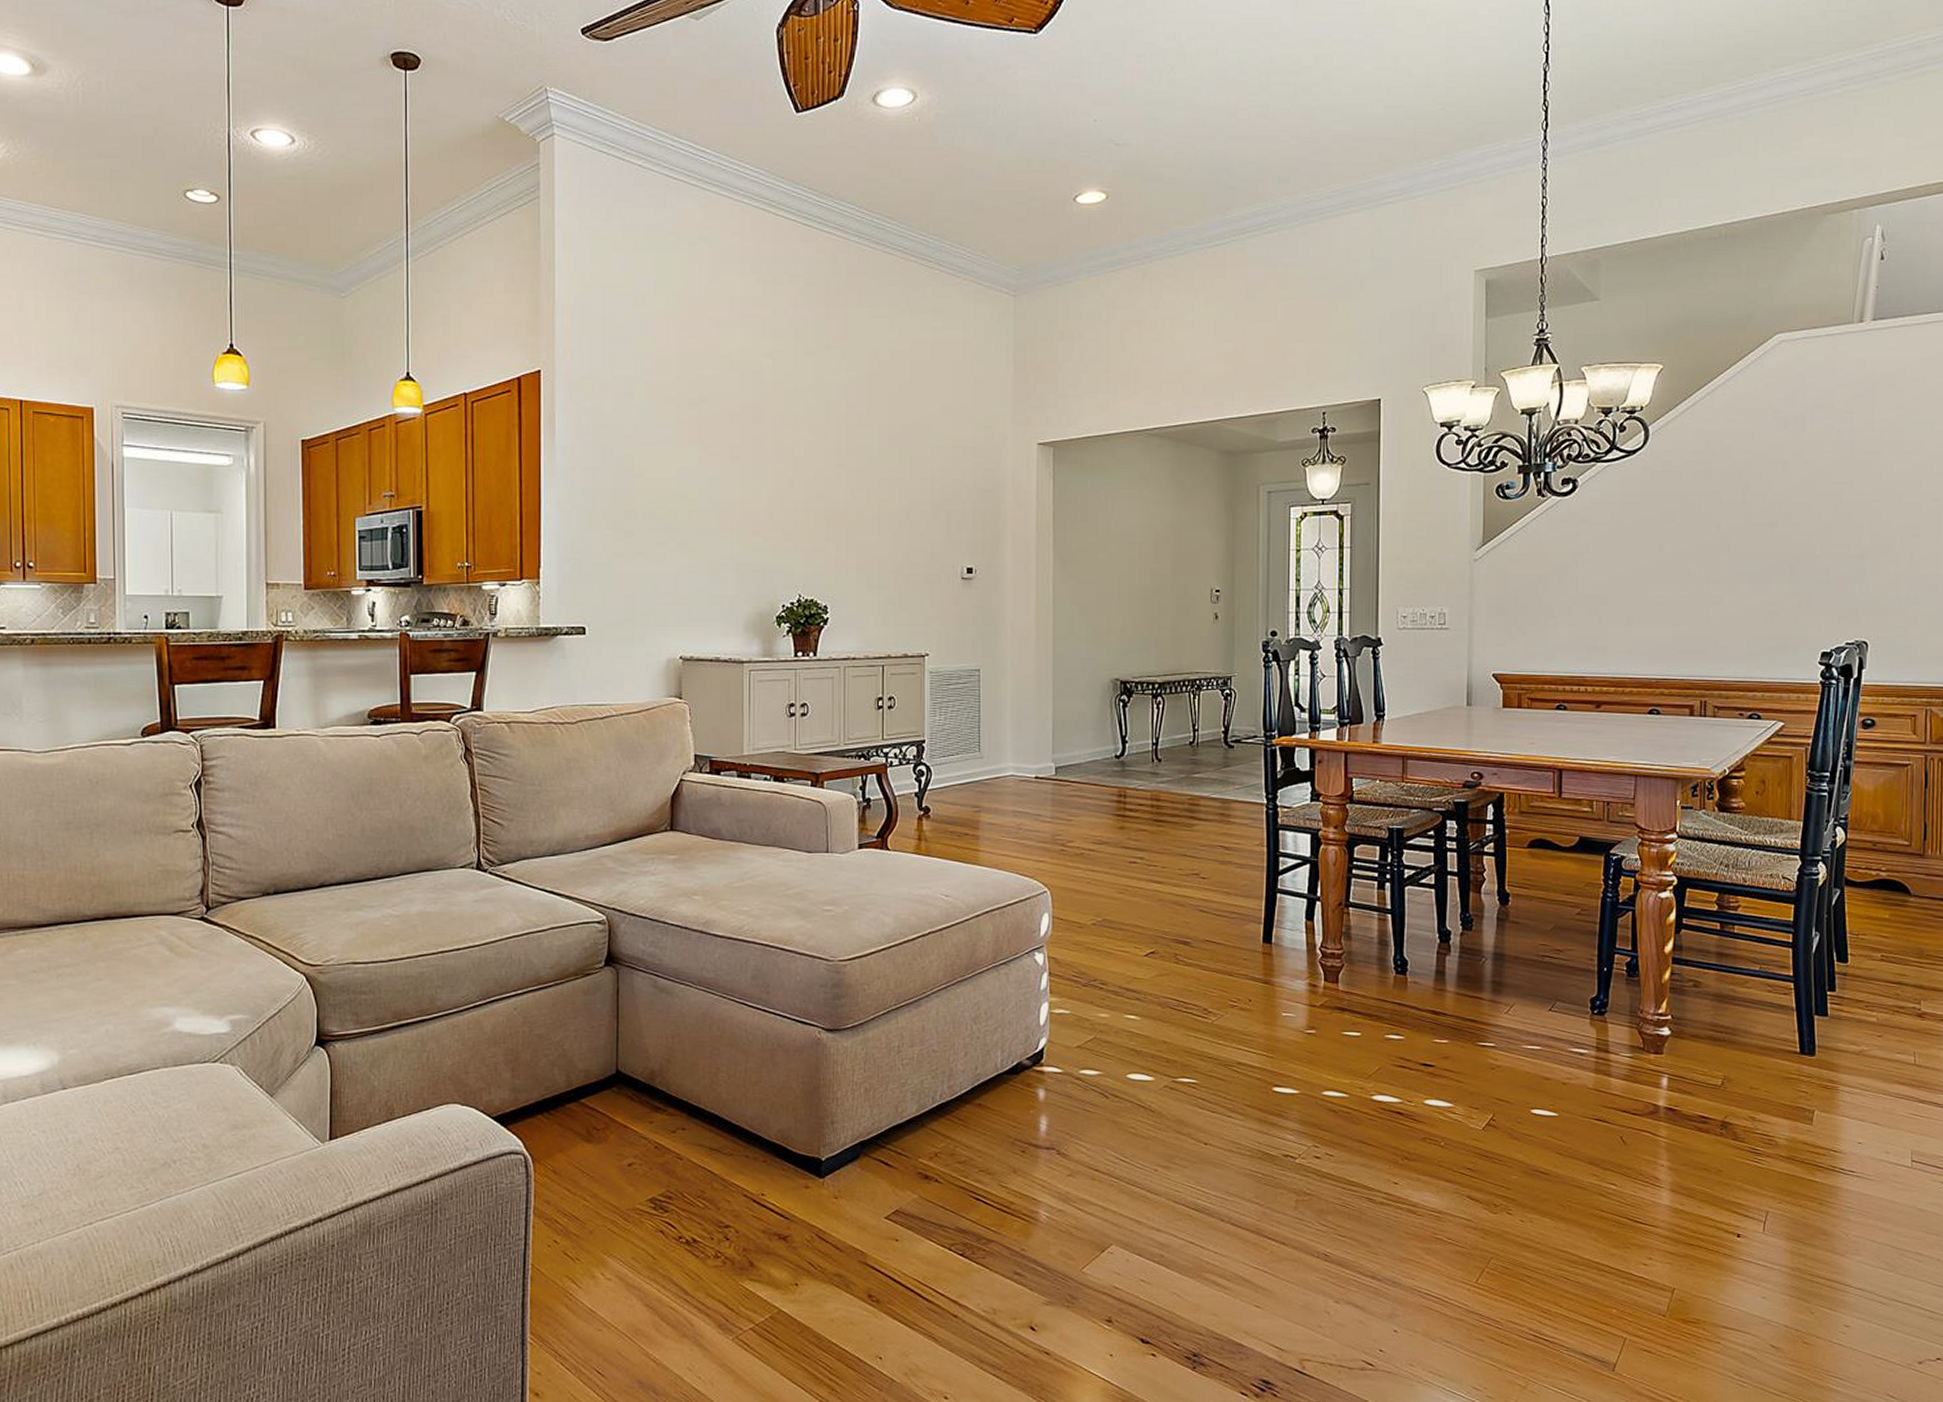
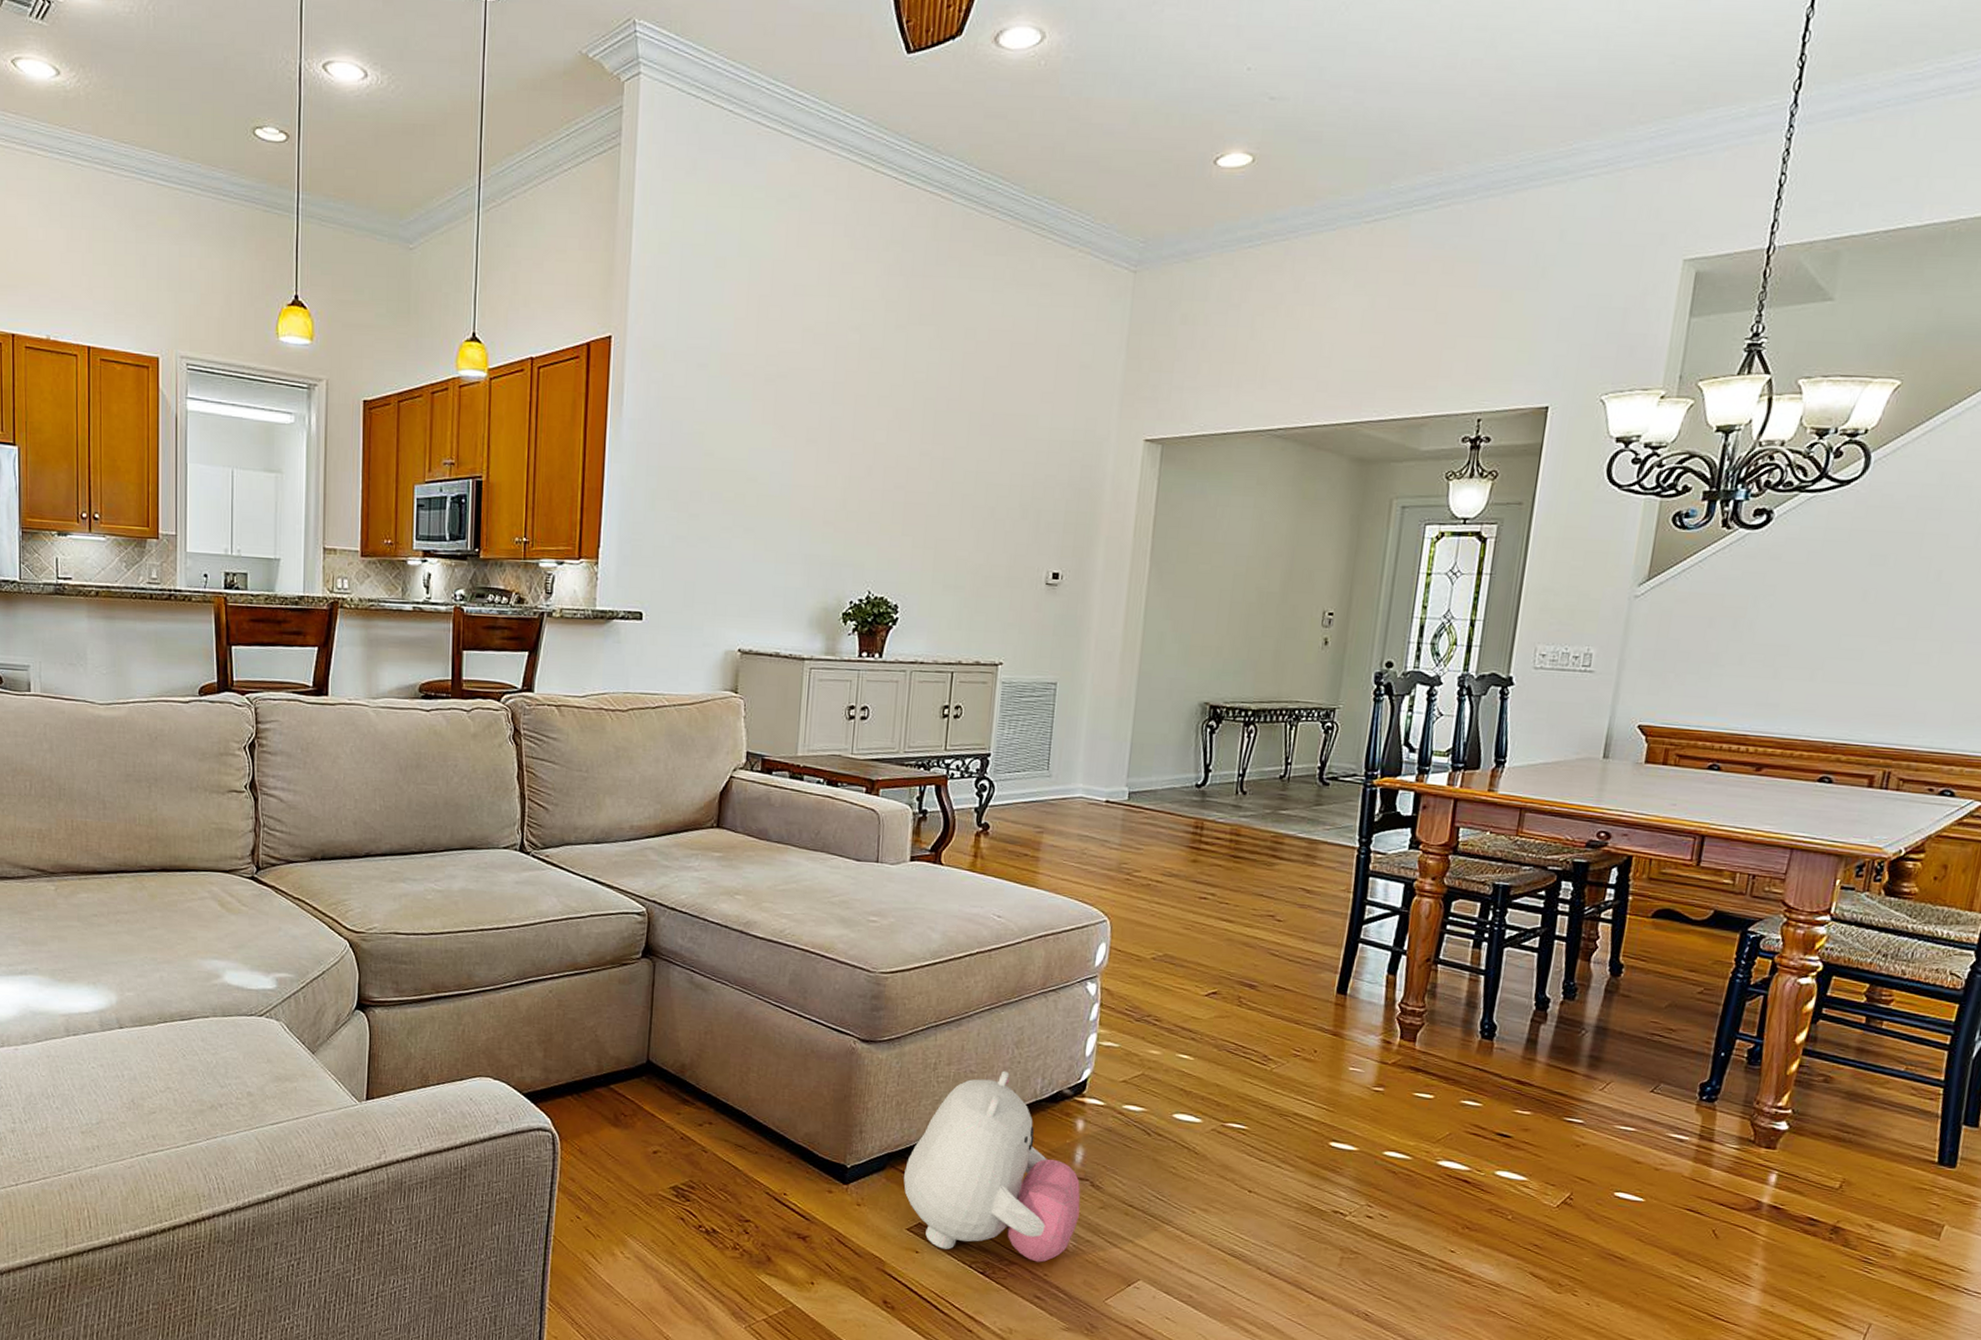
plush toy: none [878,1047,1049,1238] -> present [903,1070,1081,1263]

